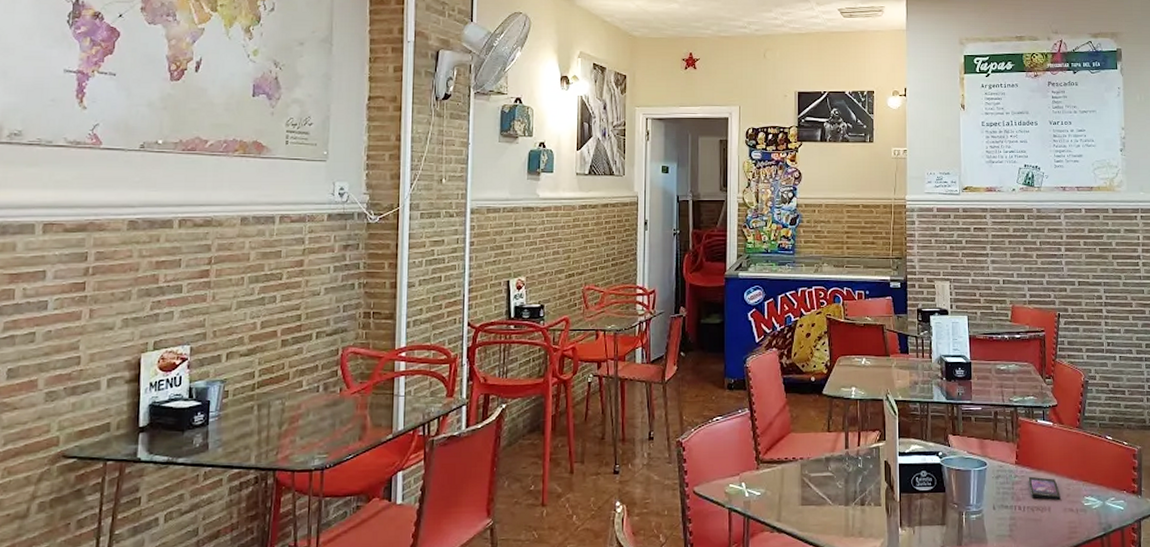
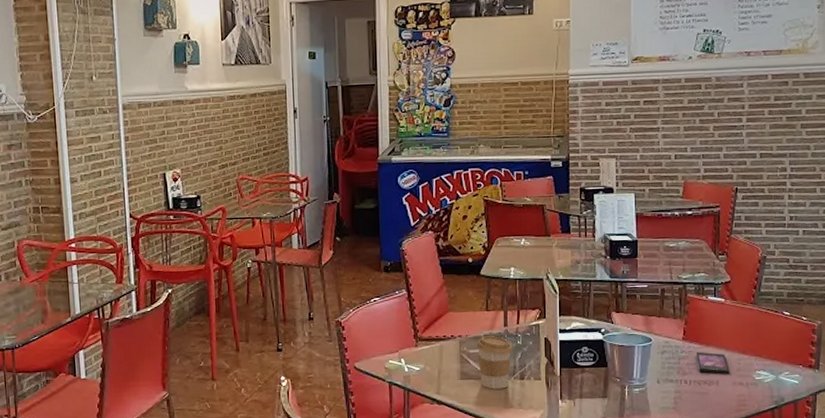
coffee cup: none [818,459,854,516] -> present [476,336,513,389]

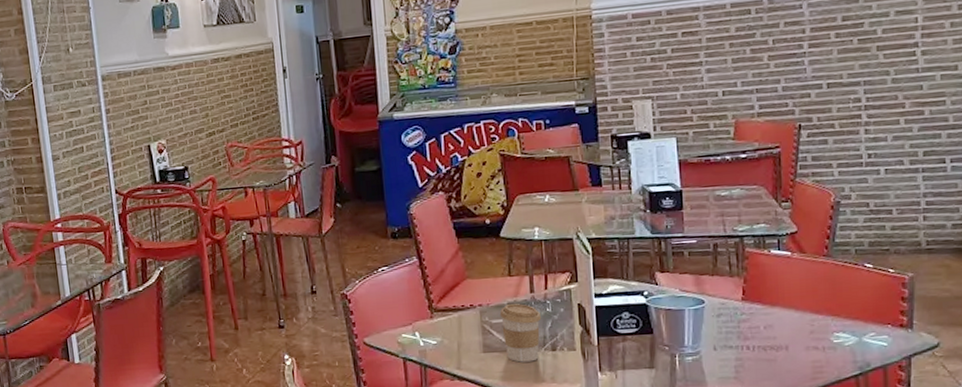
smartphone: present [696,351,730,374] -> none [758,313,802,338]

